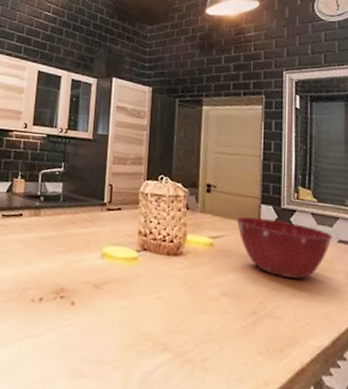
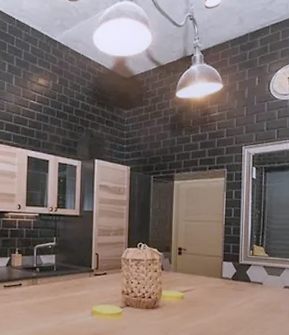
mixing bowl: present [236,216,333,279] -> none [202,273,280,320]

